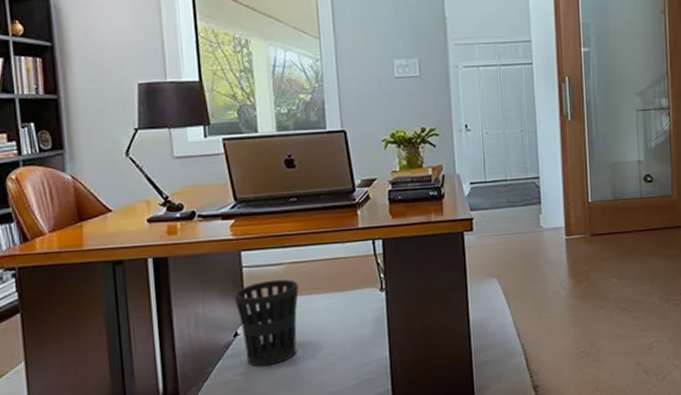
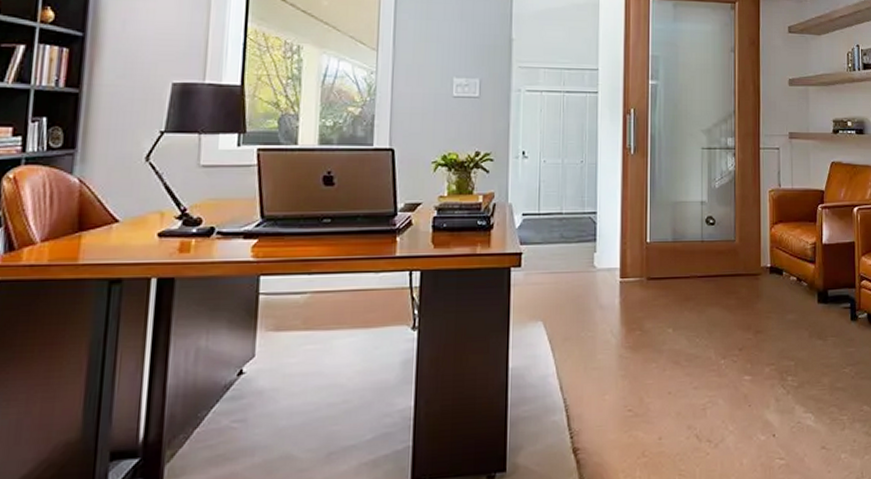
wastebasket: present [234,279,299,367] -> none [245,310,320,413]

